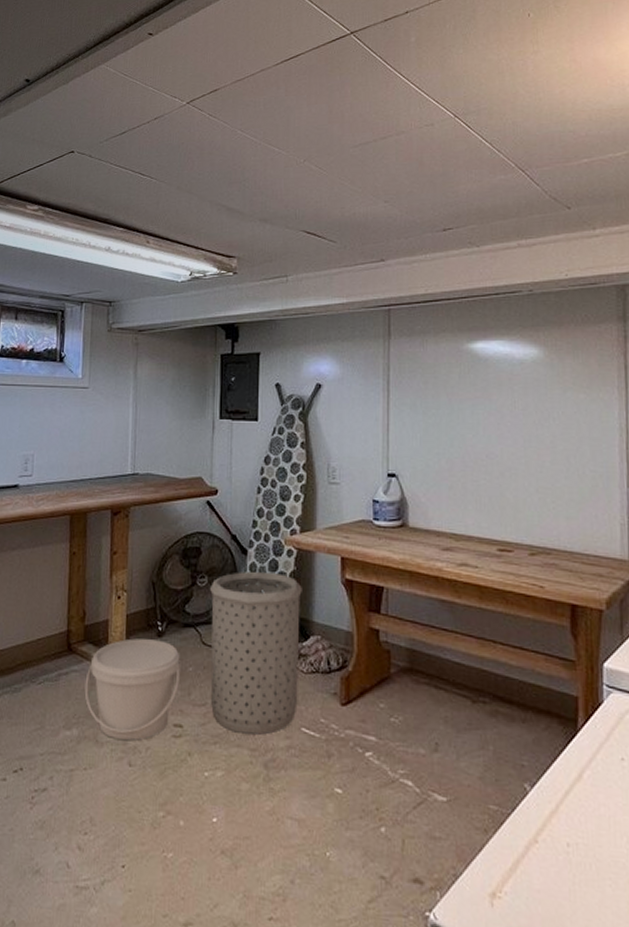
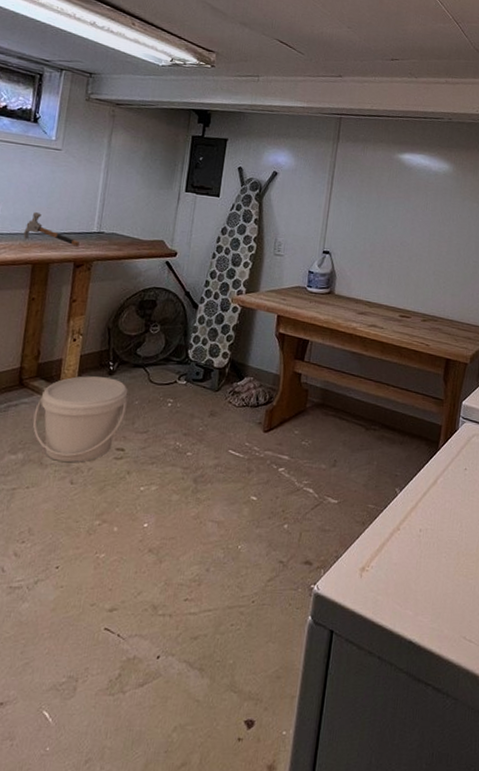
hammer: none [59,458,115,492] -> present [23,212,80,247]
laundry basket: present [210,571,302,735] -> none [152,322,242,456]

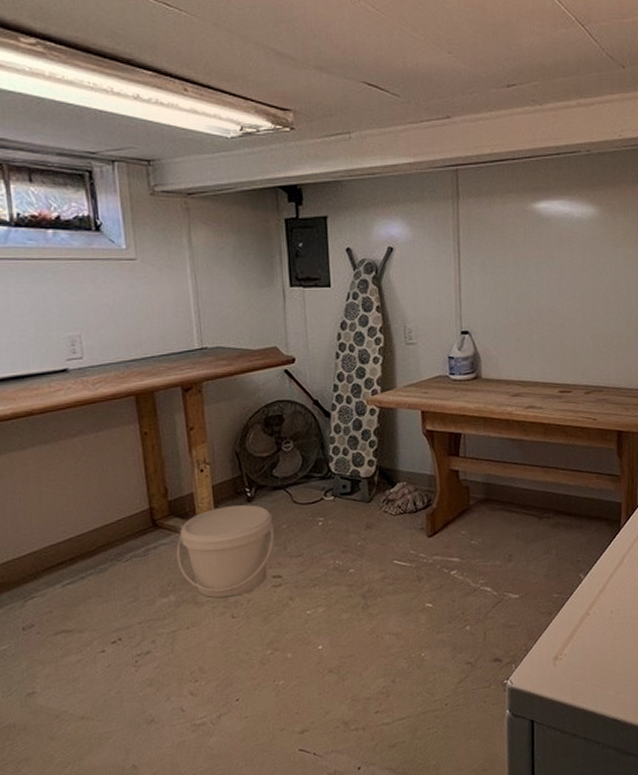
hammer: present [23,212,80,247] -> none [116,336,183,370]

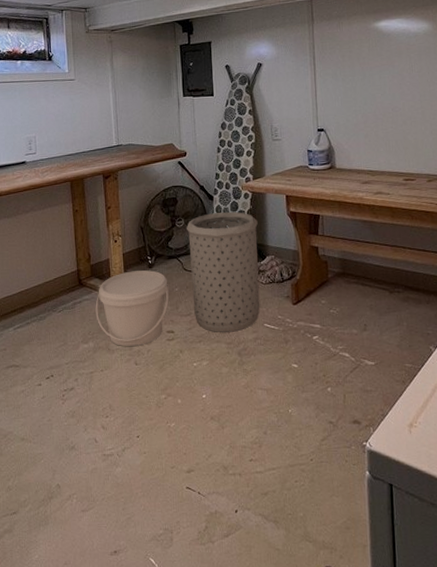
laundry basket: none [296,431,389,574] -> present [187,212,260,332]

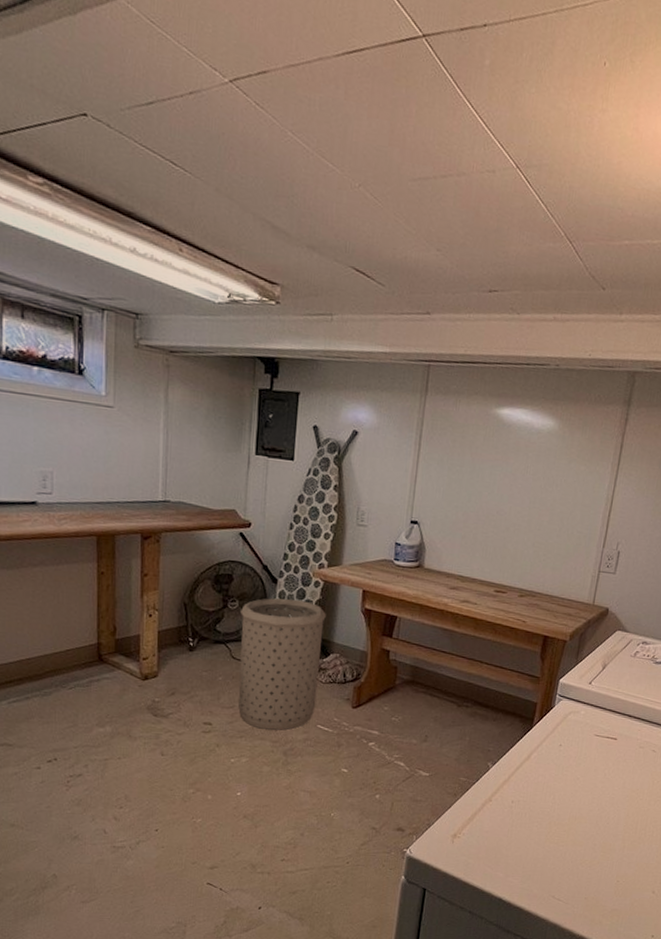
bucket: present [95,270,169,347] -> none [117,652,211,736]

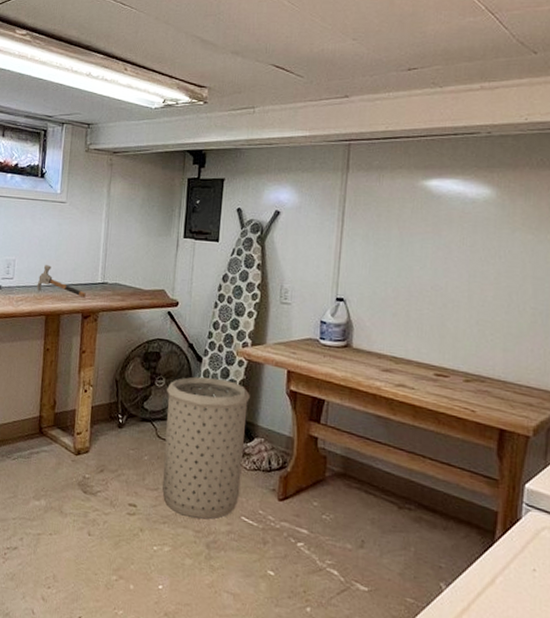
hammer: none [83,479,145,517] -> present [36,265,86,298]

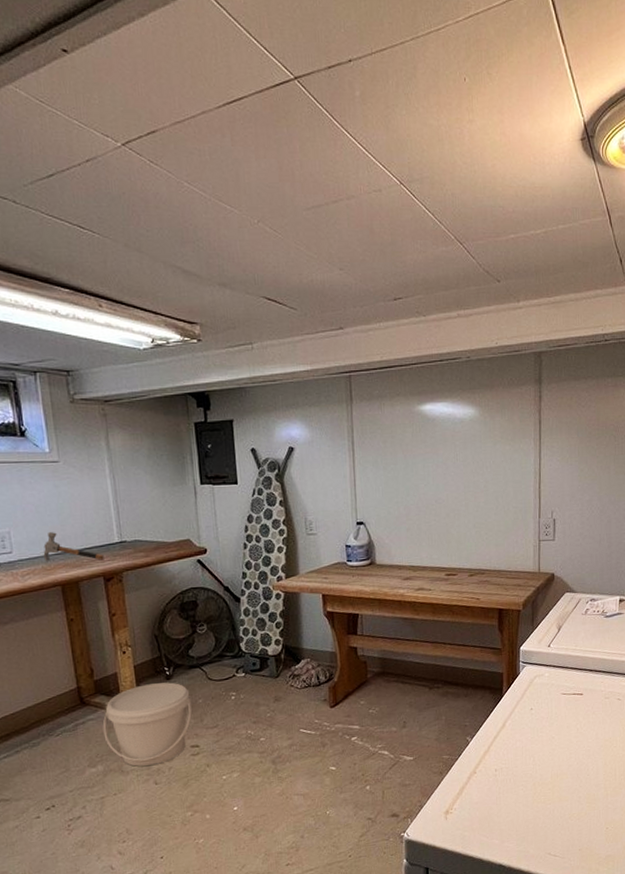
bucket: none [52,427,138,515] -> present [102,682,192,767]
laundry basket: present [162,376,250,520] -> none [210,614,296,743]

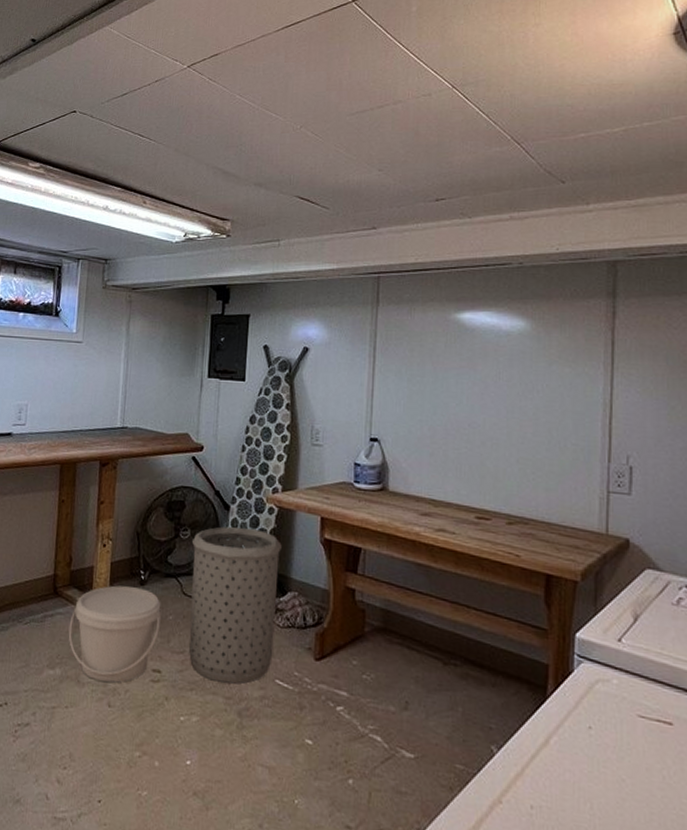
hammer: present [43,532,104,563] -> none [51,409,104,444]
laundry basket: none [210,614,296,743] -> present [189,526,282,684]

